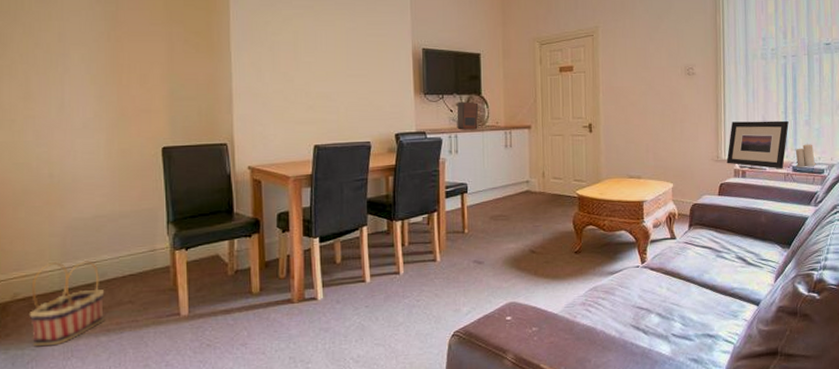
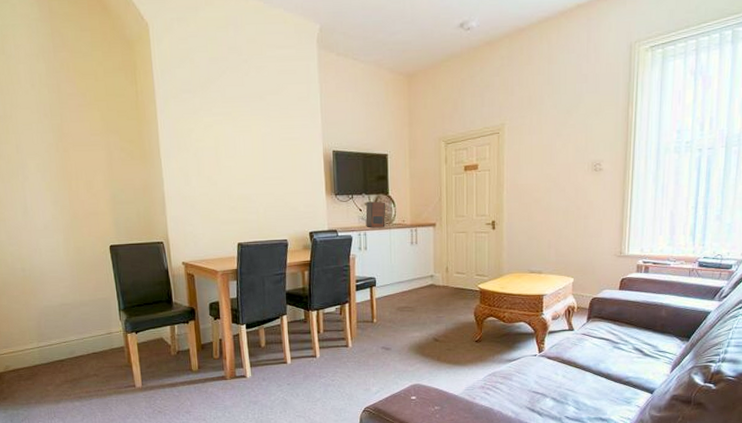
basket: present [29,260,105,346] -> none [18,341,76,407]
picture frame: present [726,120,789,169] -> none [629,215,698,265]
candle: present [795,143,816,168] -> none [702,238,724,263]

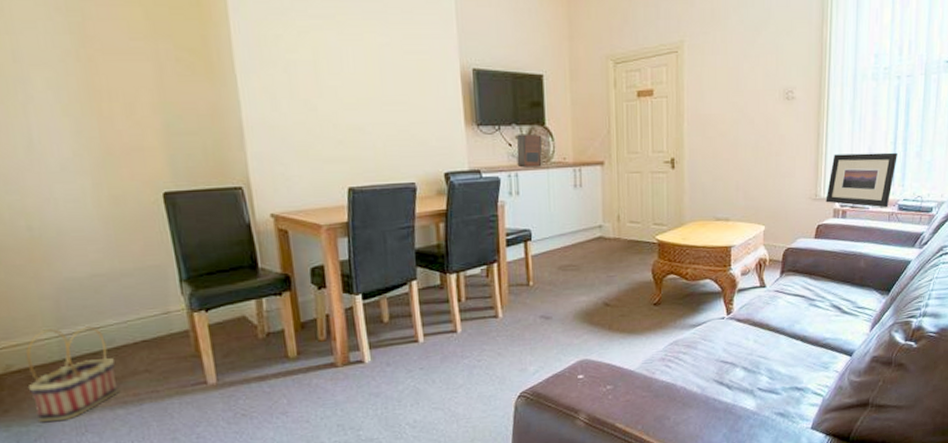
basket: none [18,341,76,407] -> present [25,326,119,422]
picture frame: none [629,215,698,265] -> present [825,152,898,208]

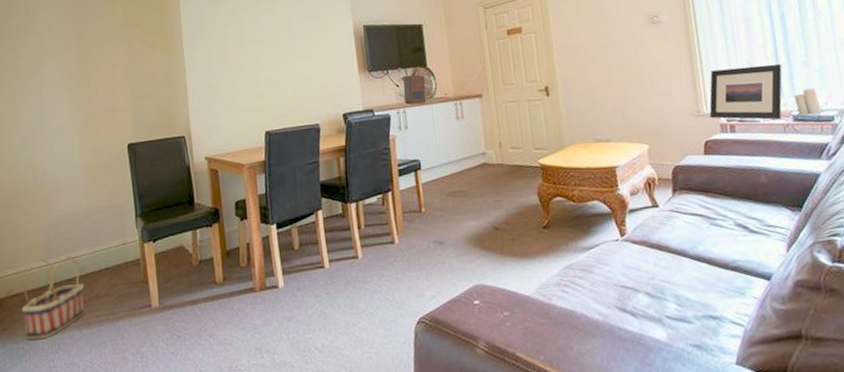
candle: none [902,178,924,206] -> present [794,87,823,117]

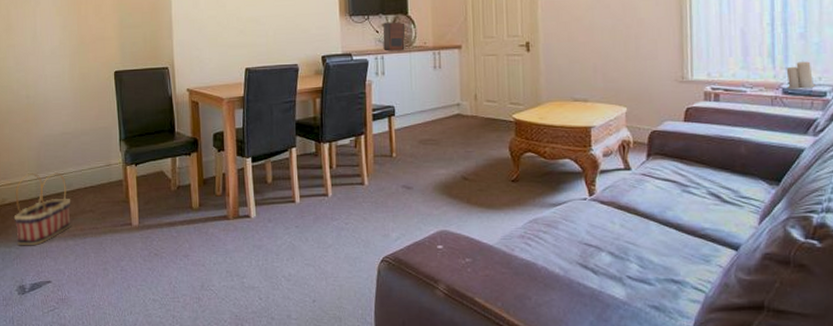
picture frame: present [709,63,782,120] -> none [694,33,777,92]

